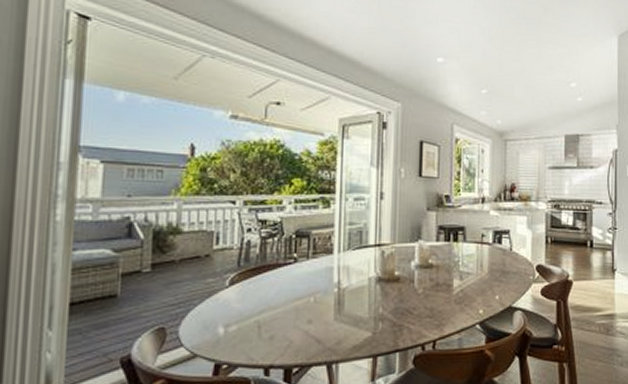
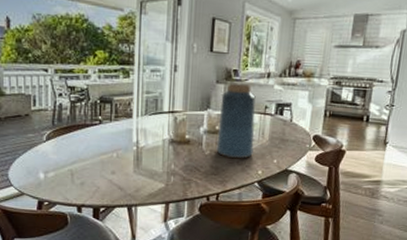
vase: none [430,210,472,297] -> present [216,83,256,159]

